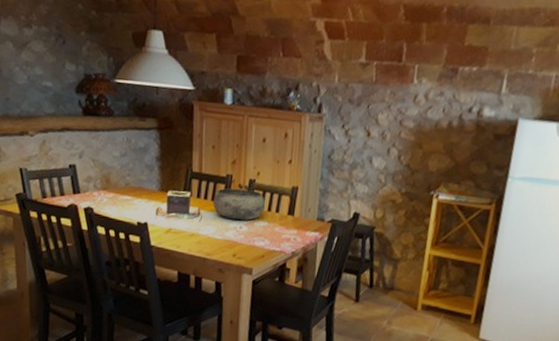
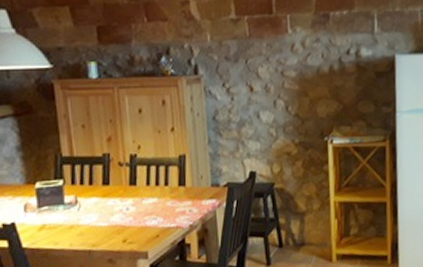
bowl: present [213,188,266,221] -> none [91,166,153,202]

